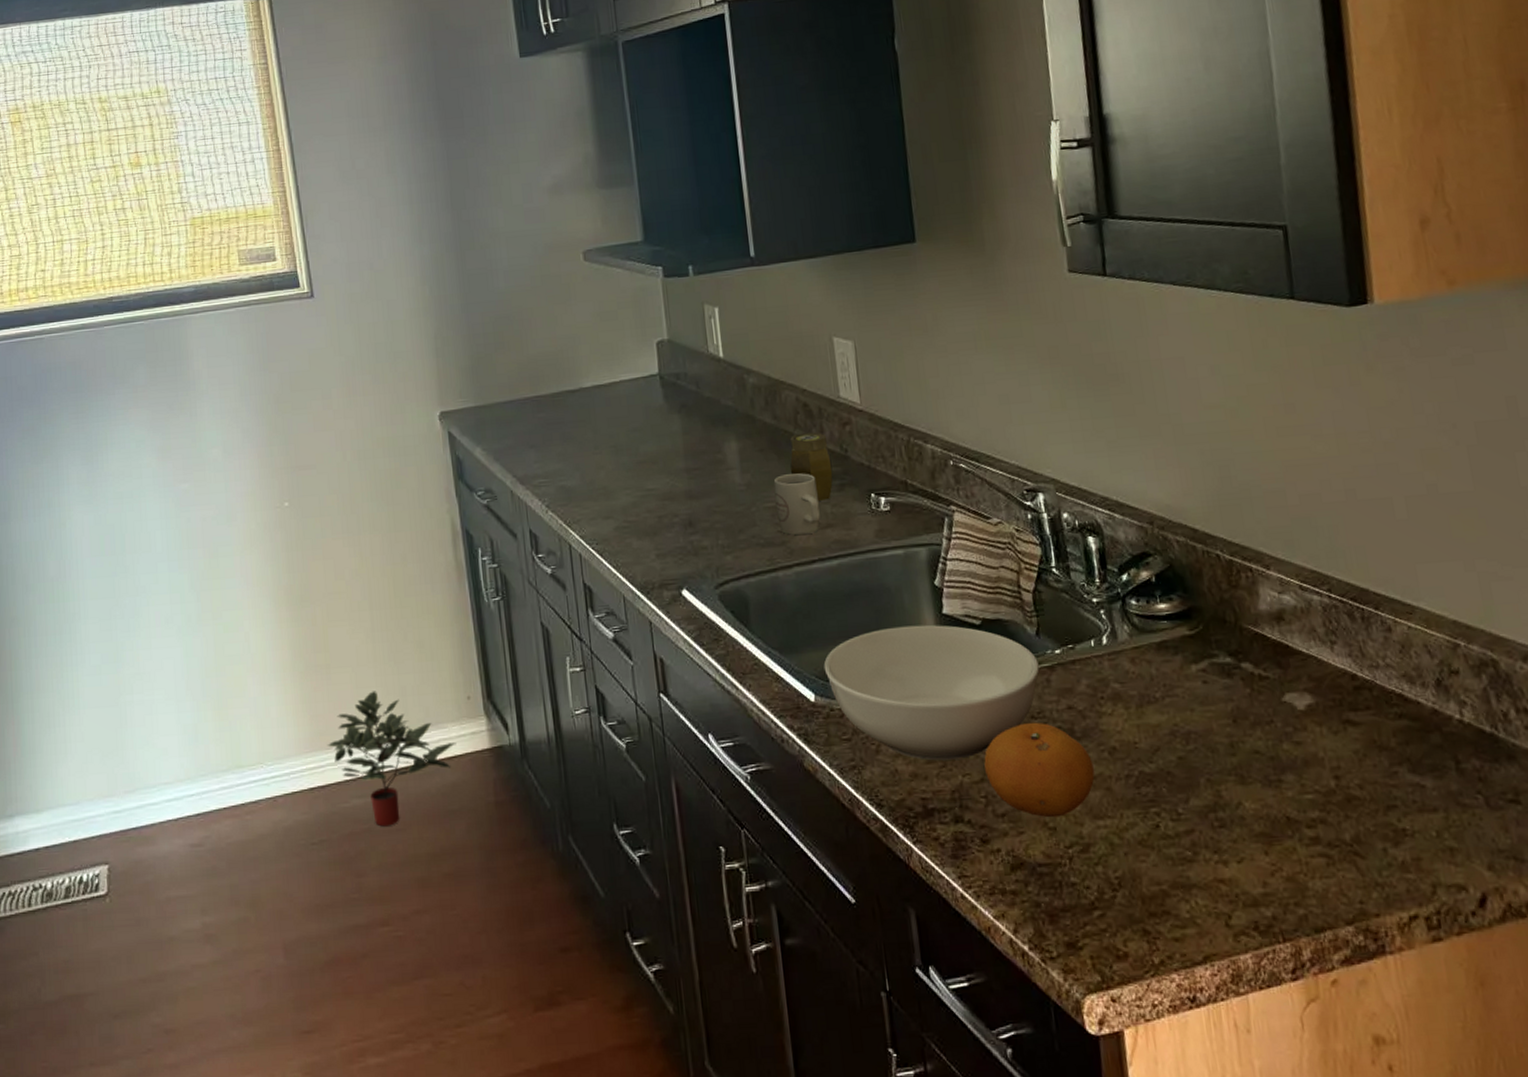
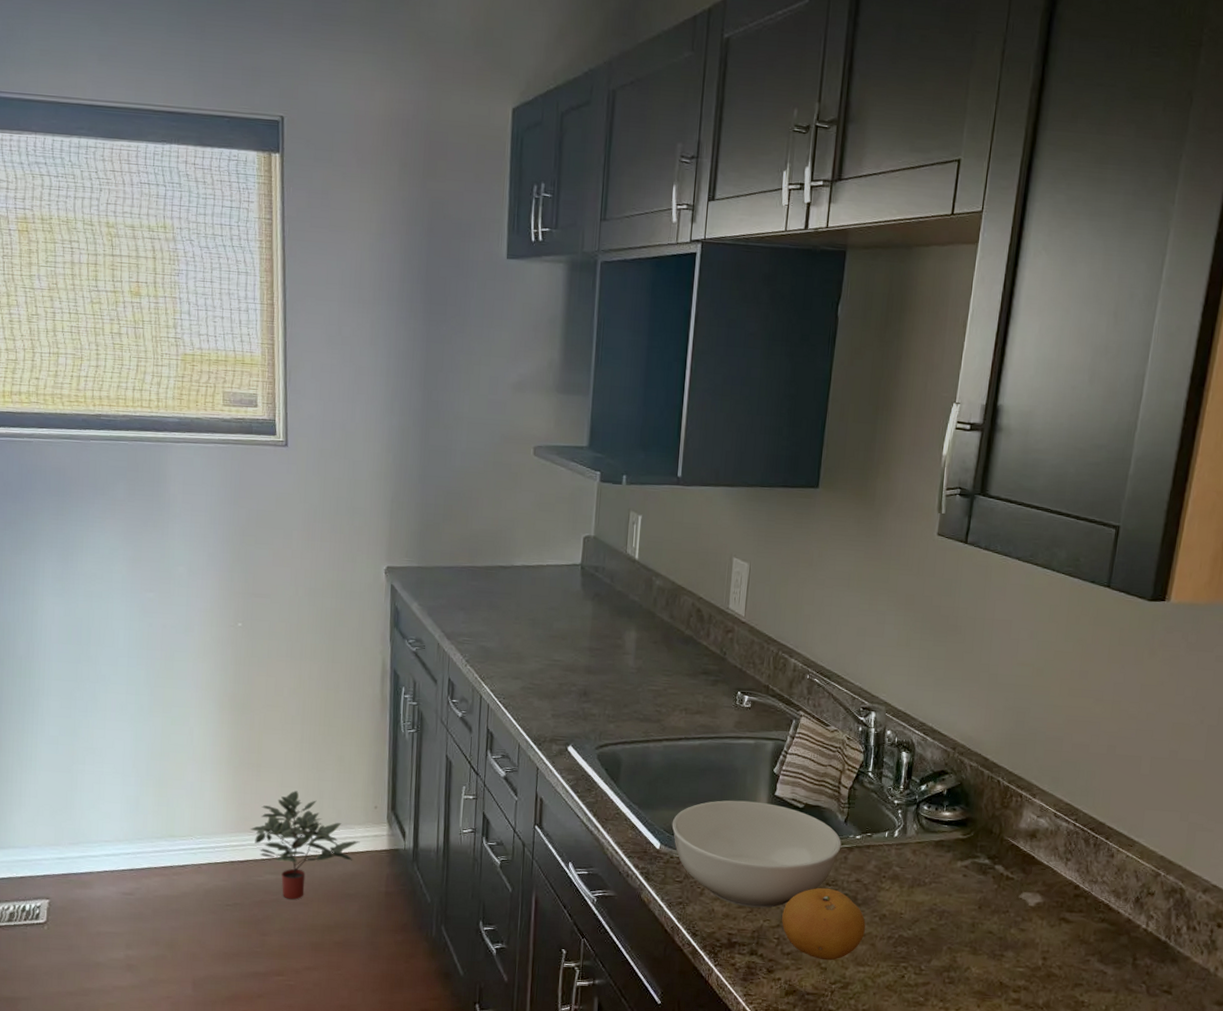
mug: present [773,473,820,536] -> none [657,665,695,717]
jar: present [790,432,833,501] -> none [676,633,712,691]

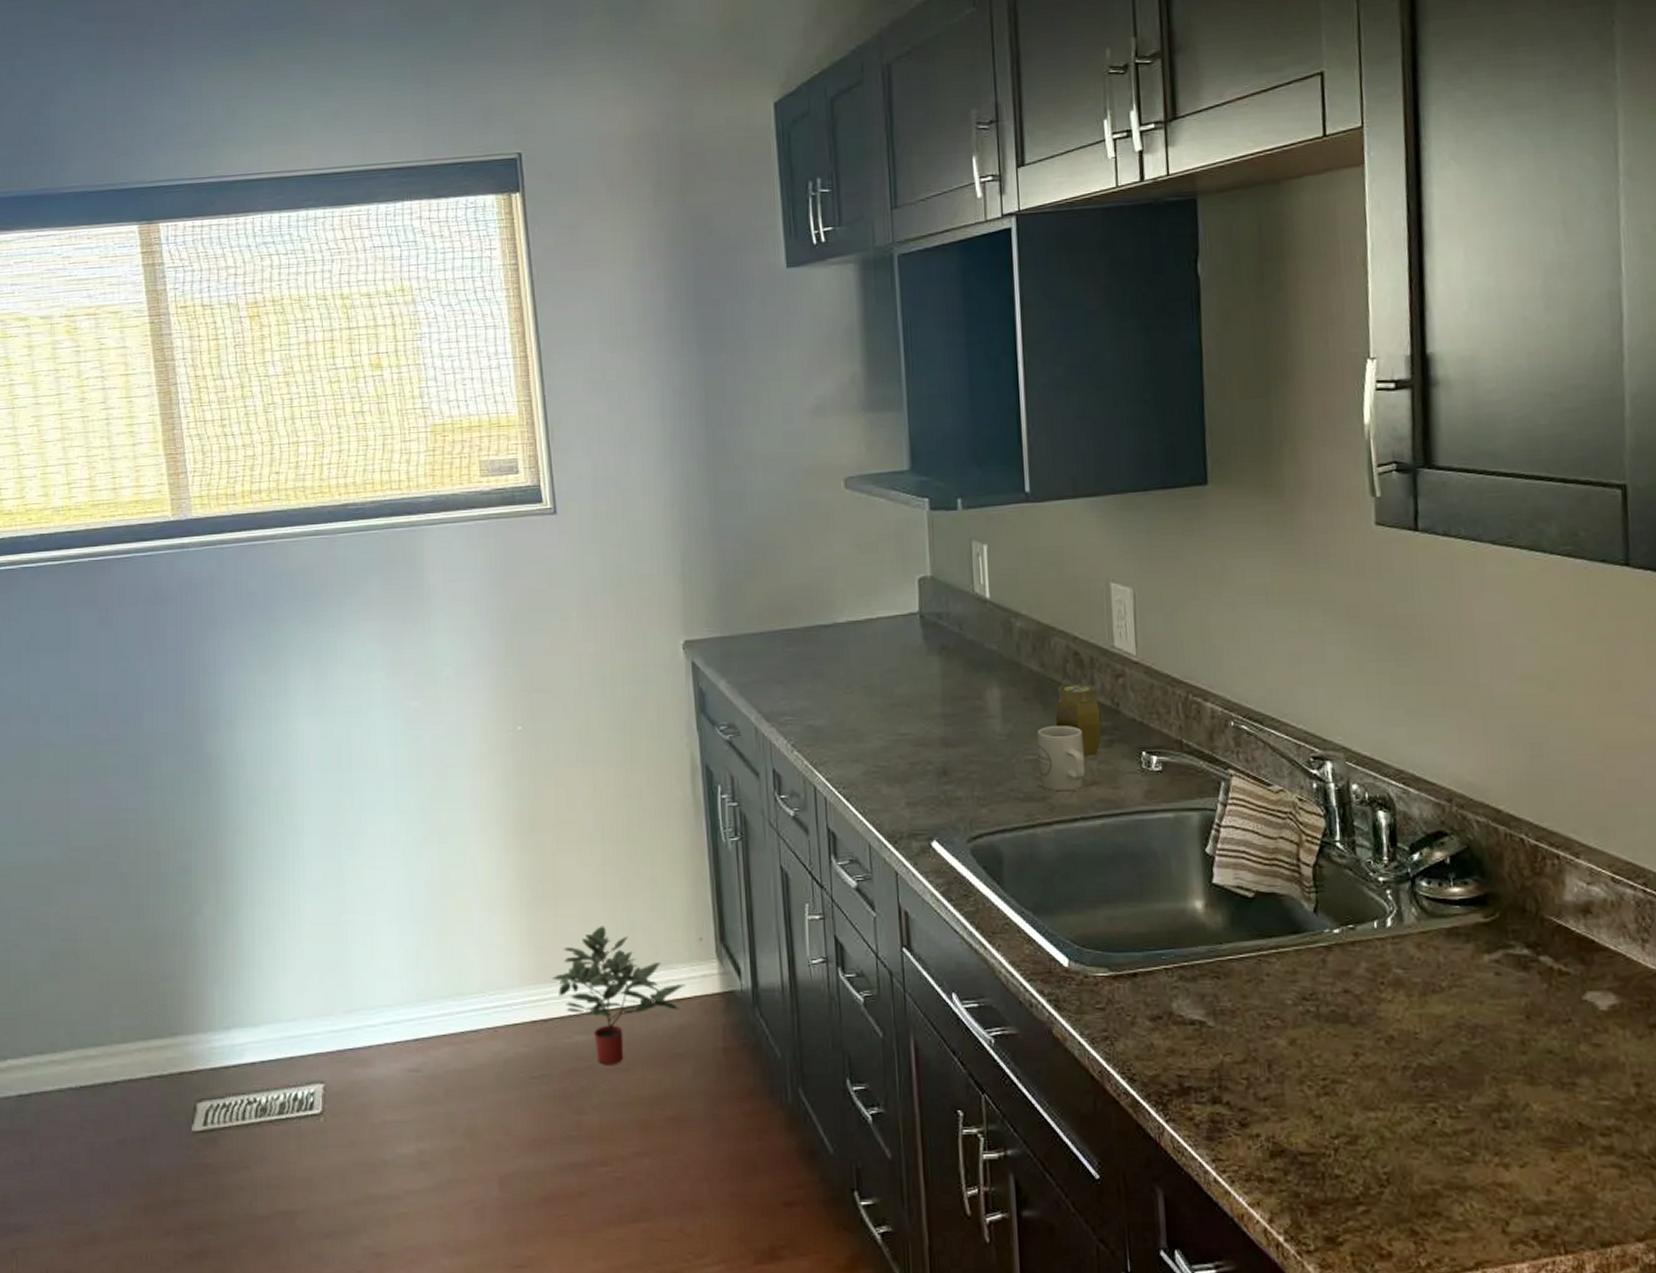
mug: none [657,665,695,717] -> present [1037,726,1086,792]
bowl: present [672,800,842,908] -> none [1080,893,1315,1037]
jar: none [676,633,712,691] -> present [1056,683,1102,756]
fruit: present [782,888,866,961] -> none [1248,1004,1368,1106]

